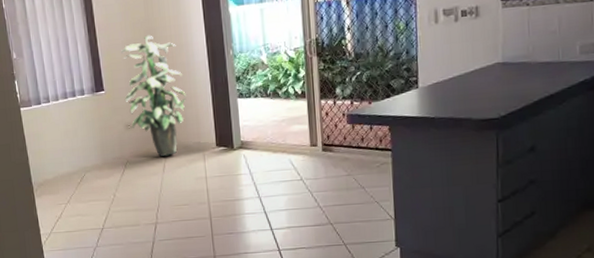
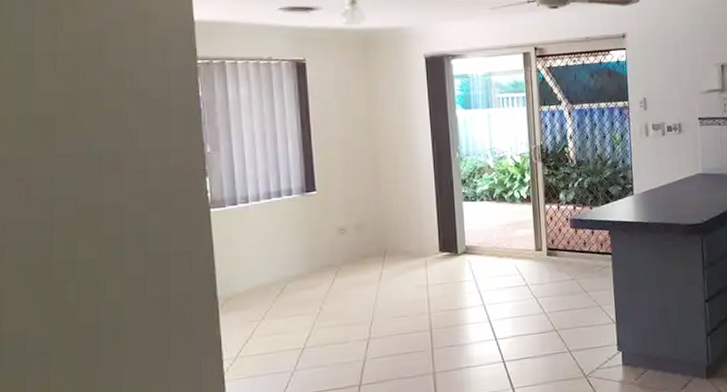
indoor plant: present [121,35,186,156] -> none [338,134,409,263]

